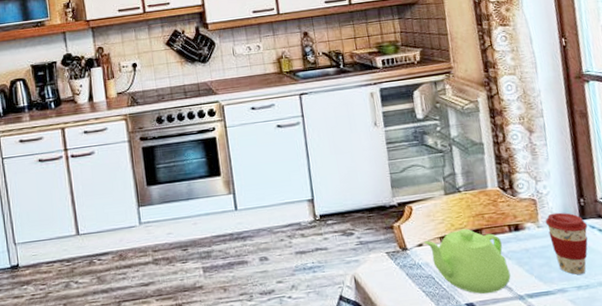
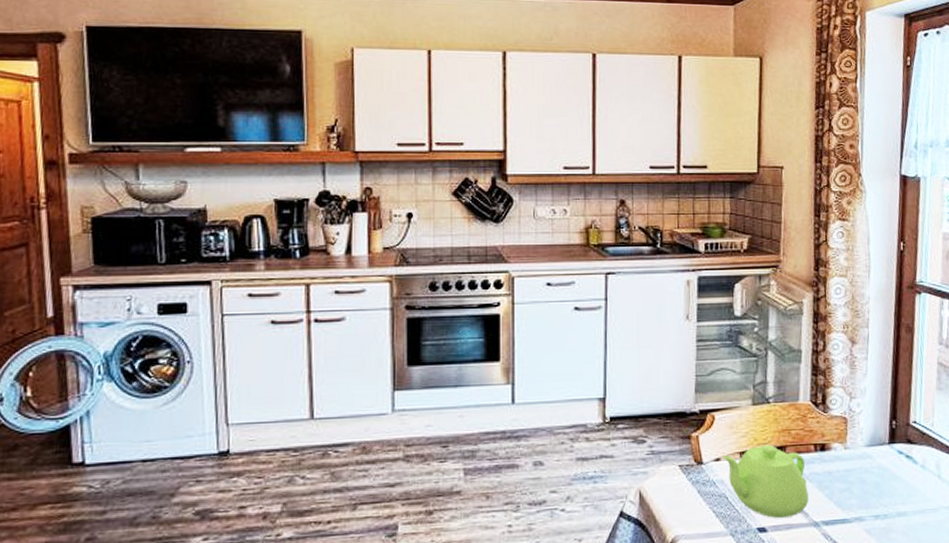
coffee cup: present [545,212,588,275] -> none [853,434,895,503]

